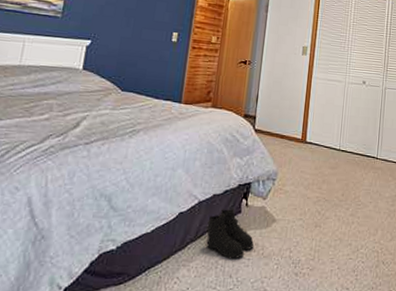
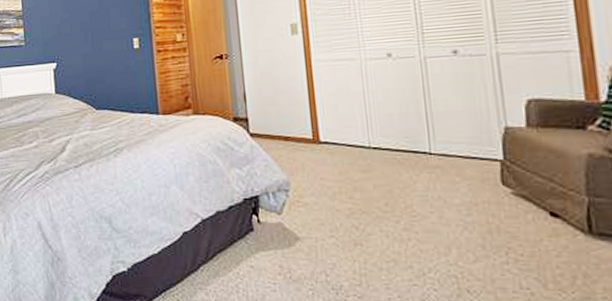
boots: present [206,208,254,260] -> none [216,226,277,283]

